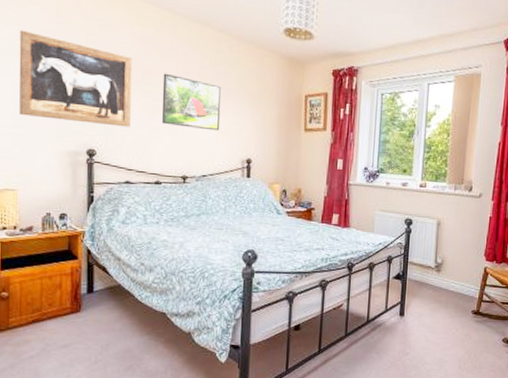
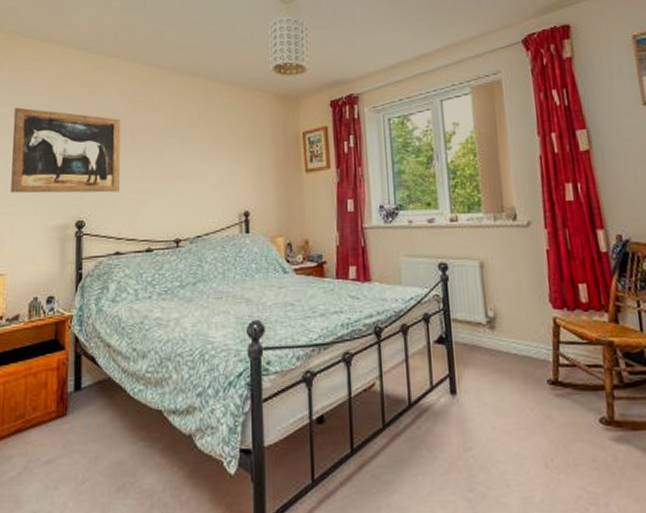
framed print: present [162,73,222,131] -> none [151,129,213,185]

